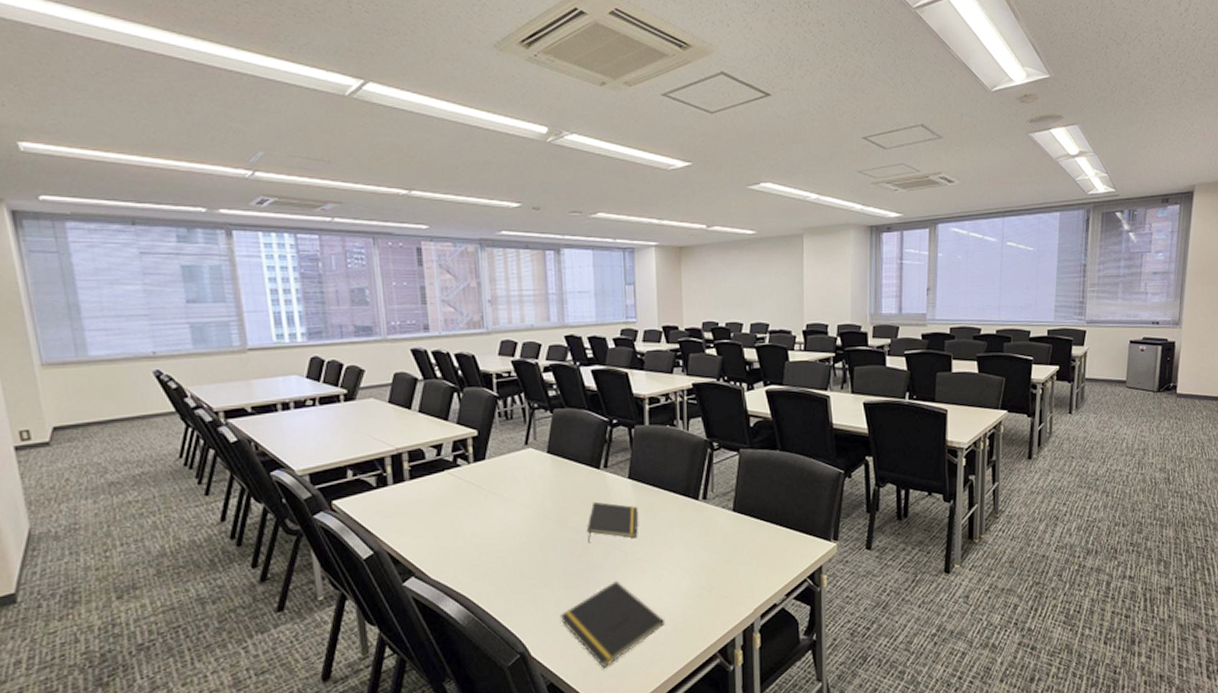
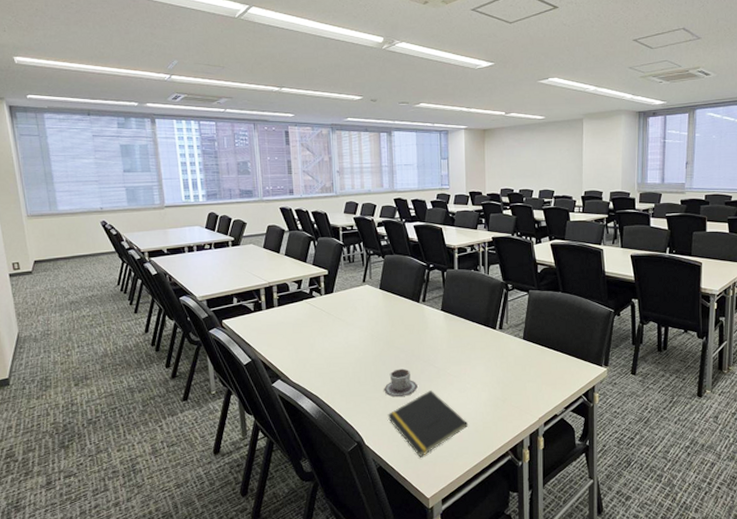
cup: none [555,554,599,592] -> present [384,368,418,397]
notepad: present [586,501,639,542] -> none [408,328,449,359]

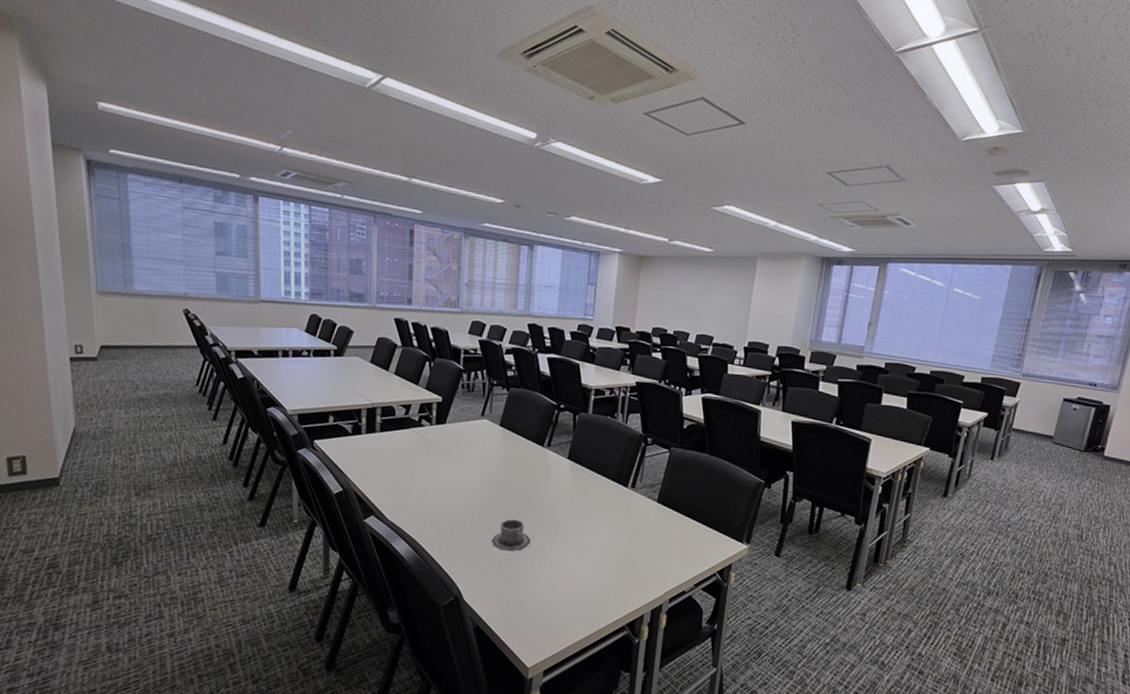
notepad: present [387,391,469,458] -> none [492,548,584,622]

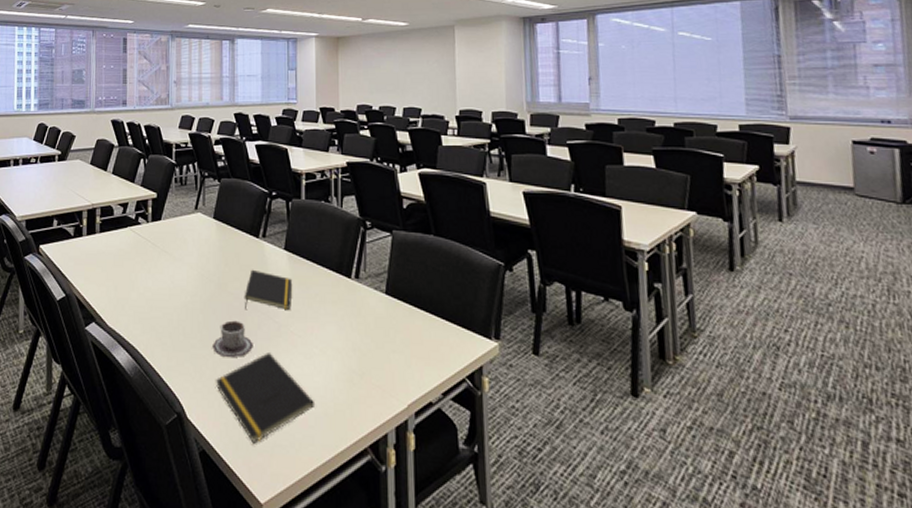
notepad: none [492,548,584,622] -> present [215,353,316,444]
notepad: none [525,474,573,513] -> present [244,269,293,311]

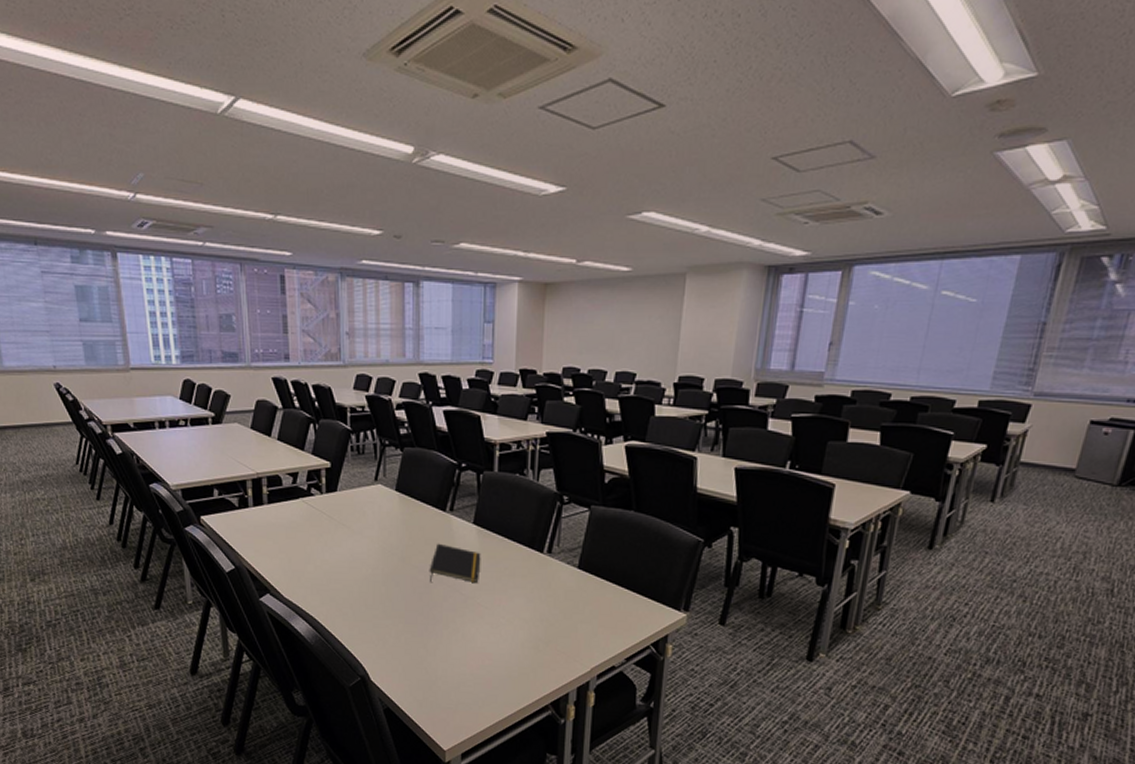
cup: present [212,320,253,358] -> none [396,592,438,628]
notepad: present [215,353,316,444] -> none [399,623,500,702]

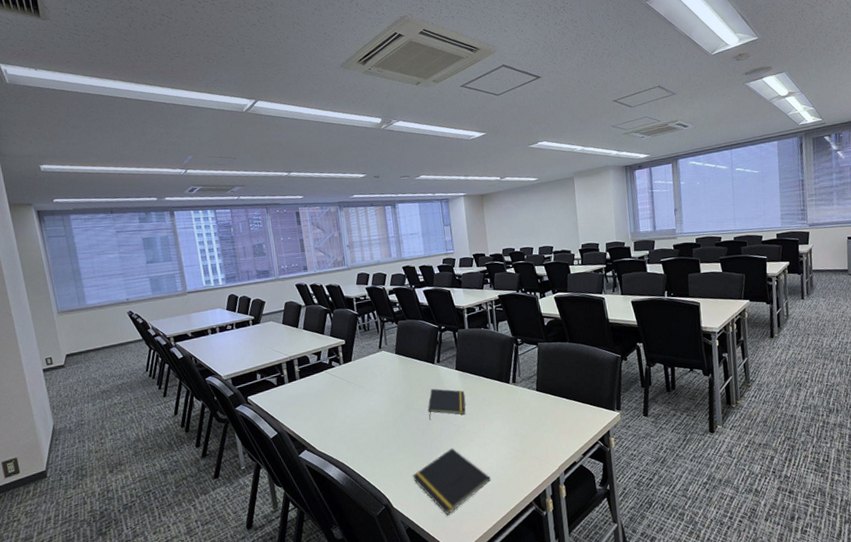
notepad: none [399,623,500,702] -> present [412,448,492,516]

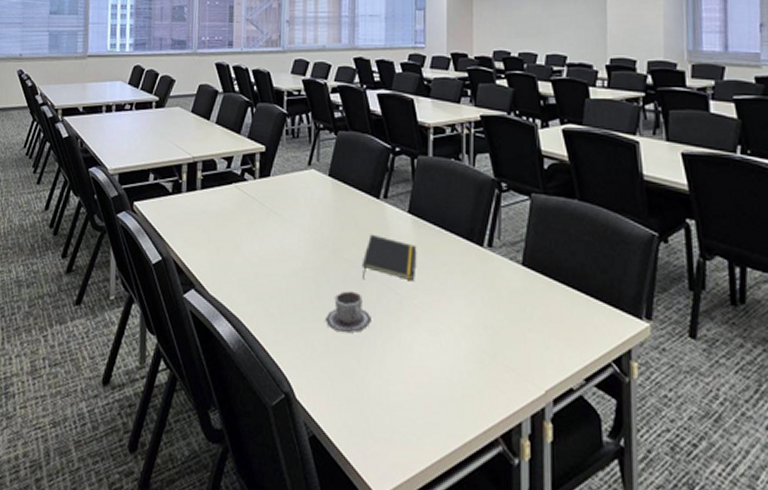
cup: none [407,429,439,458] -> present [326,290,371,334]
notepad: present [412,448,492,516] -> none [328,328,441,430]

